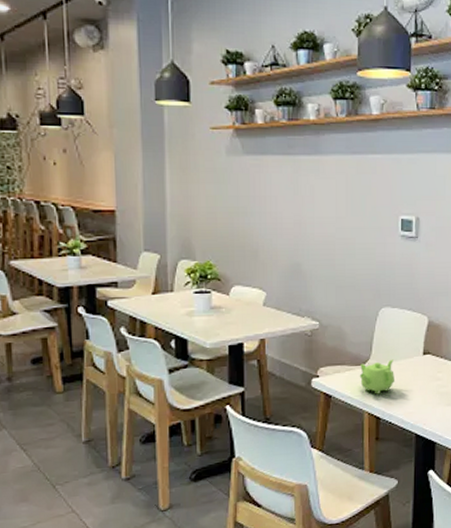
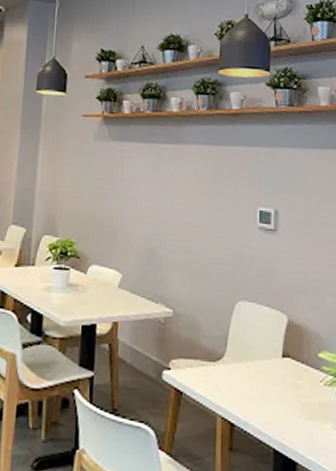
teapot: present [359,359,396,394] -> none [212,358,252,397]

